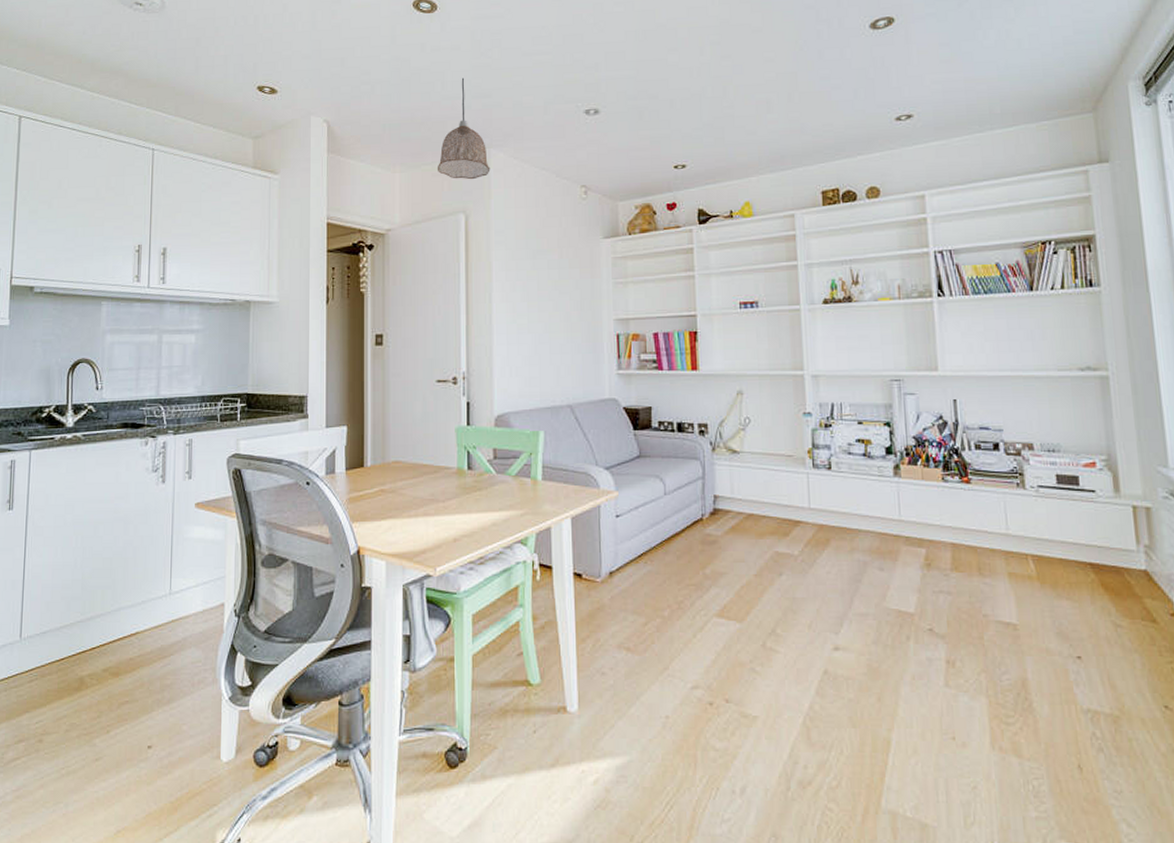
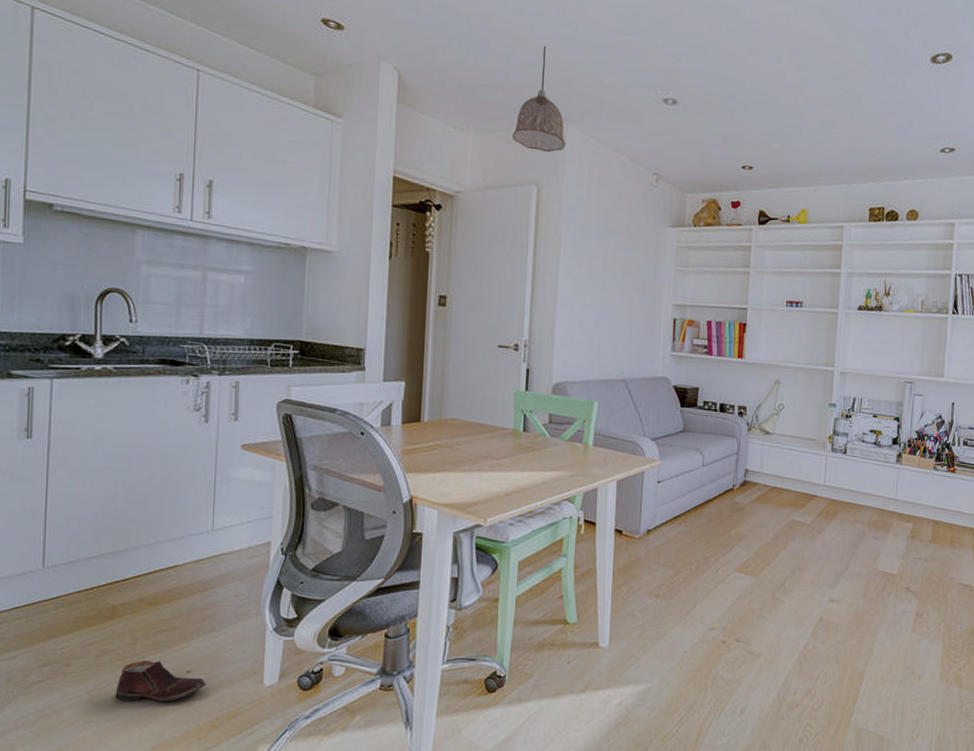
shoe: none [82,734,167,781] -> present [115,660,207,703]

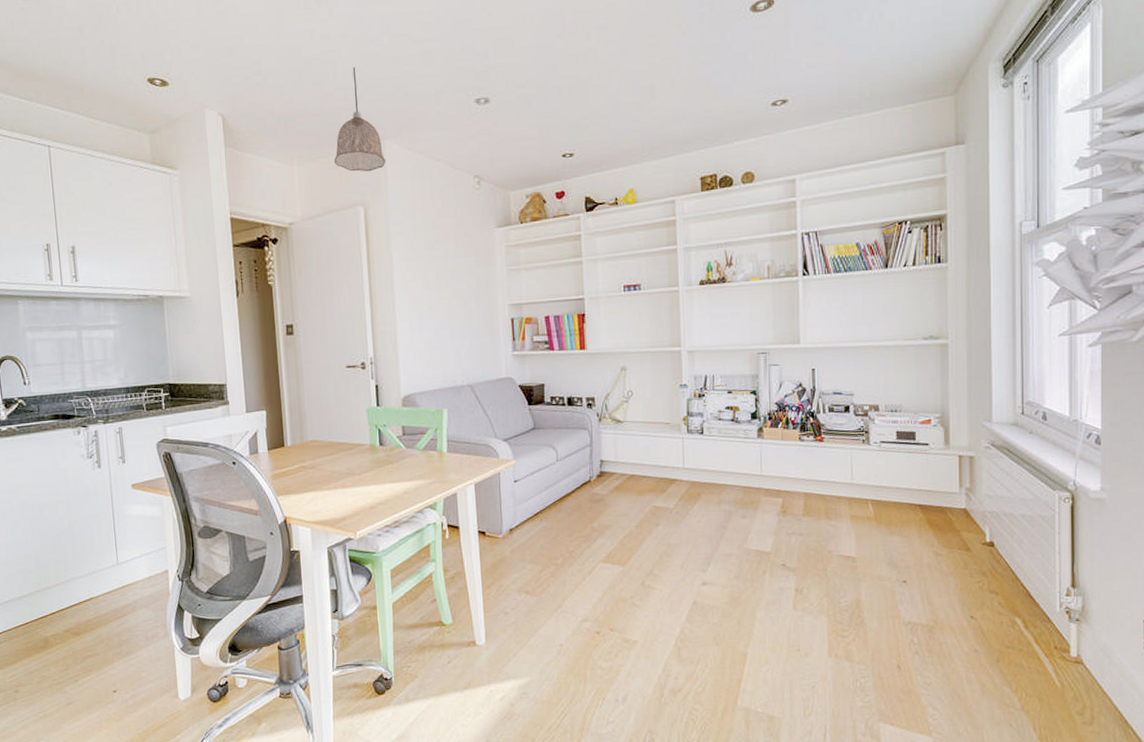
shoe: present [115,660,207,703] -> none [57,683,131,720]

